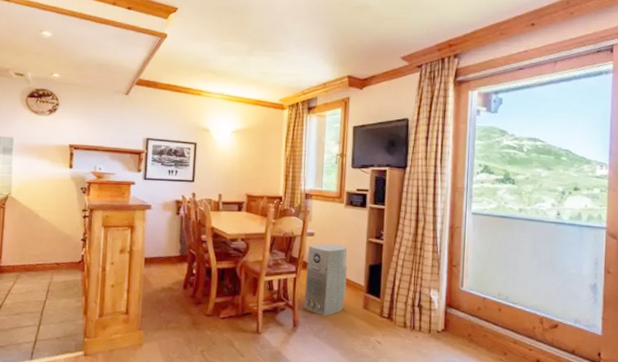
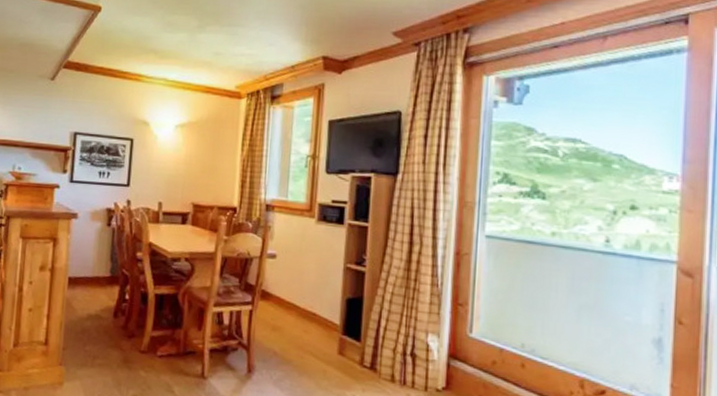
air purifier: present [304,243,347,316] -> none [262,268,318,361]

